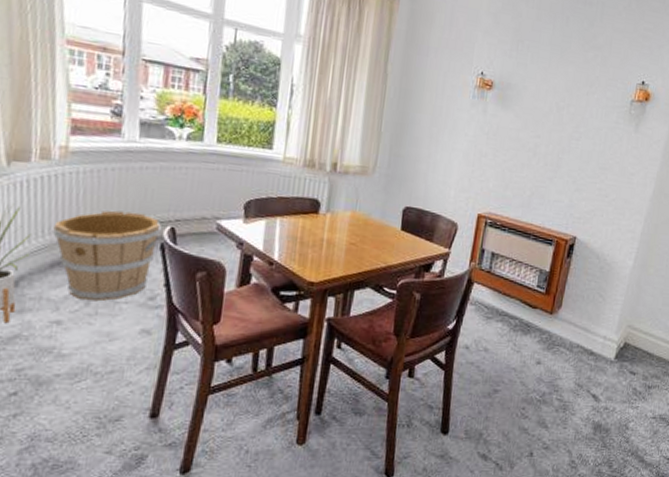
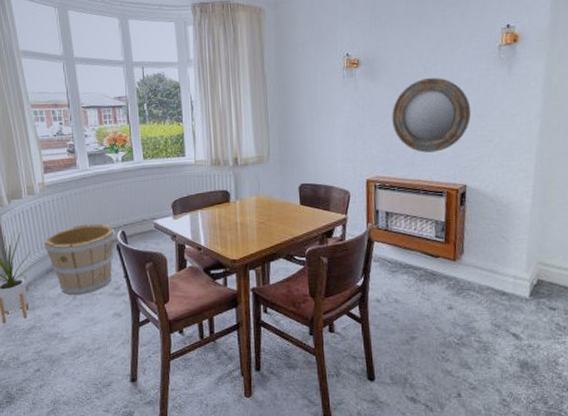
home mirror: none [515,117,595,198] -> present [392,77,471,153]

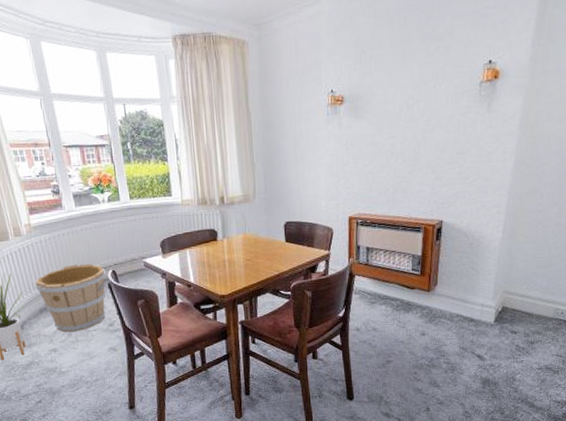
home mirror: present [392,77,471,153] -> none [374,114,451,190]

